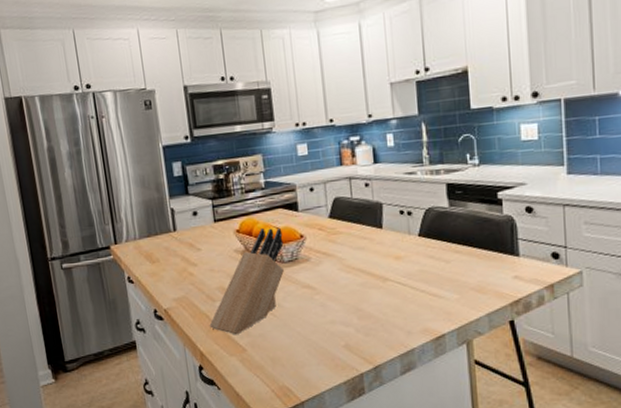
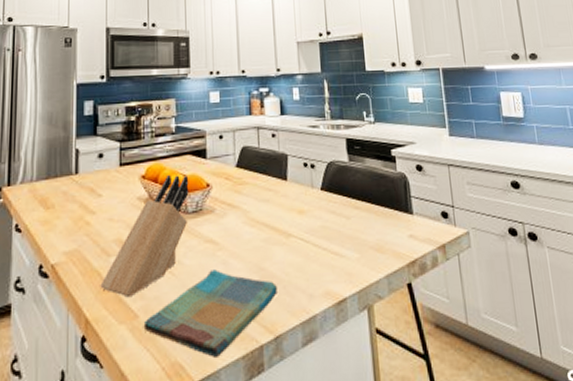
dish towel: none [251,311,375,383] -> present [143,269,277,357]

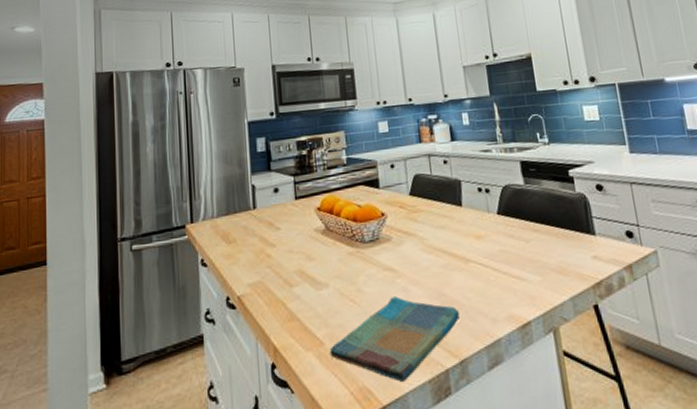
knife block: present [100,175,189,298] -> none [285,206,366,326]

